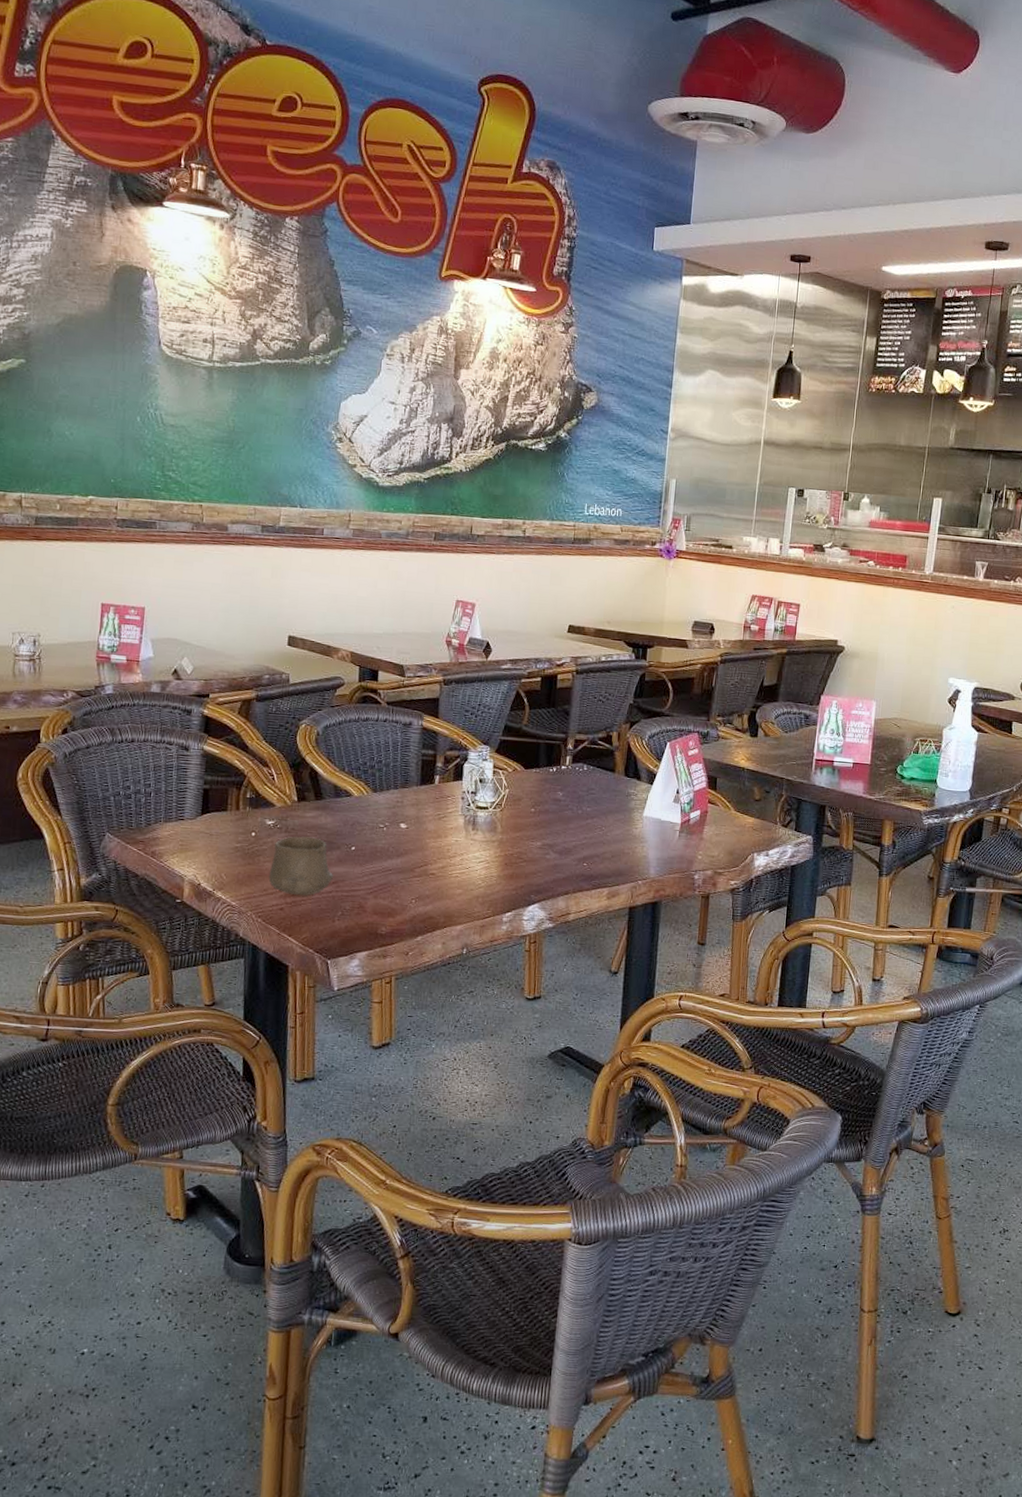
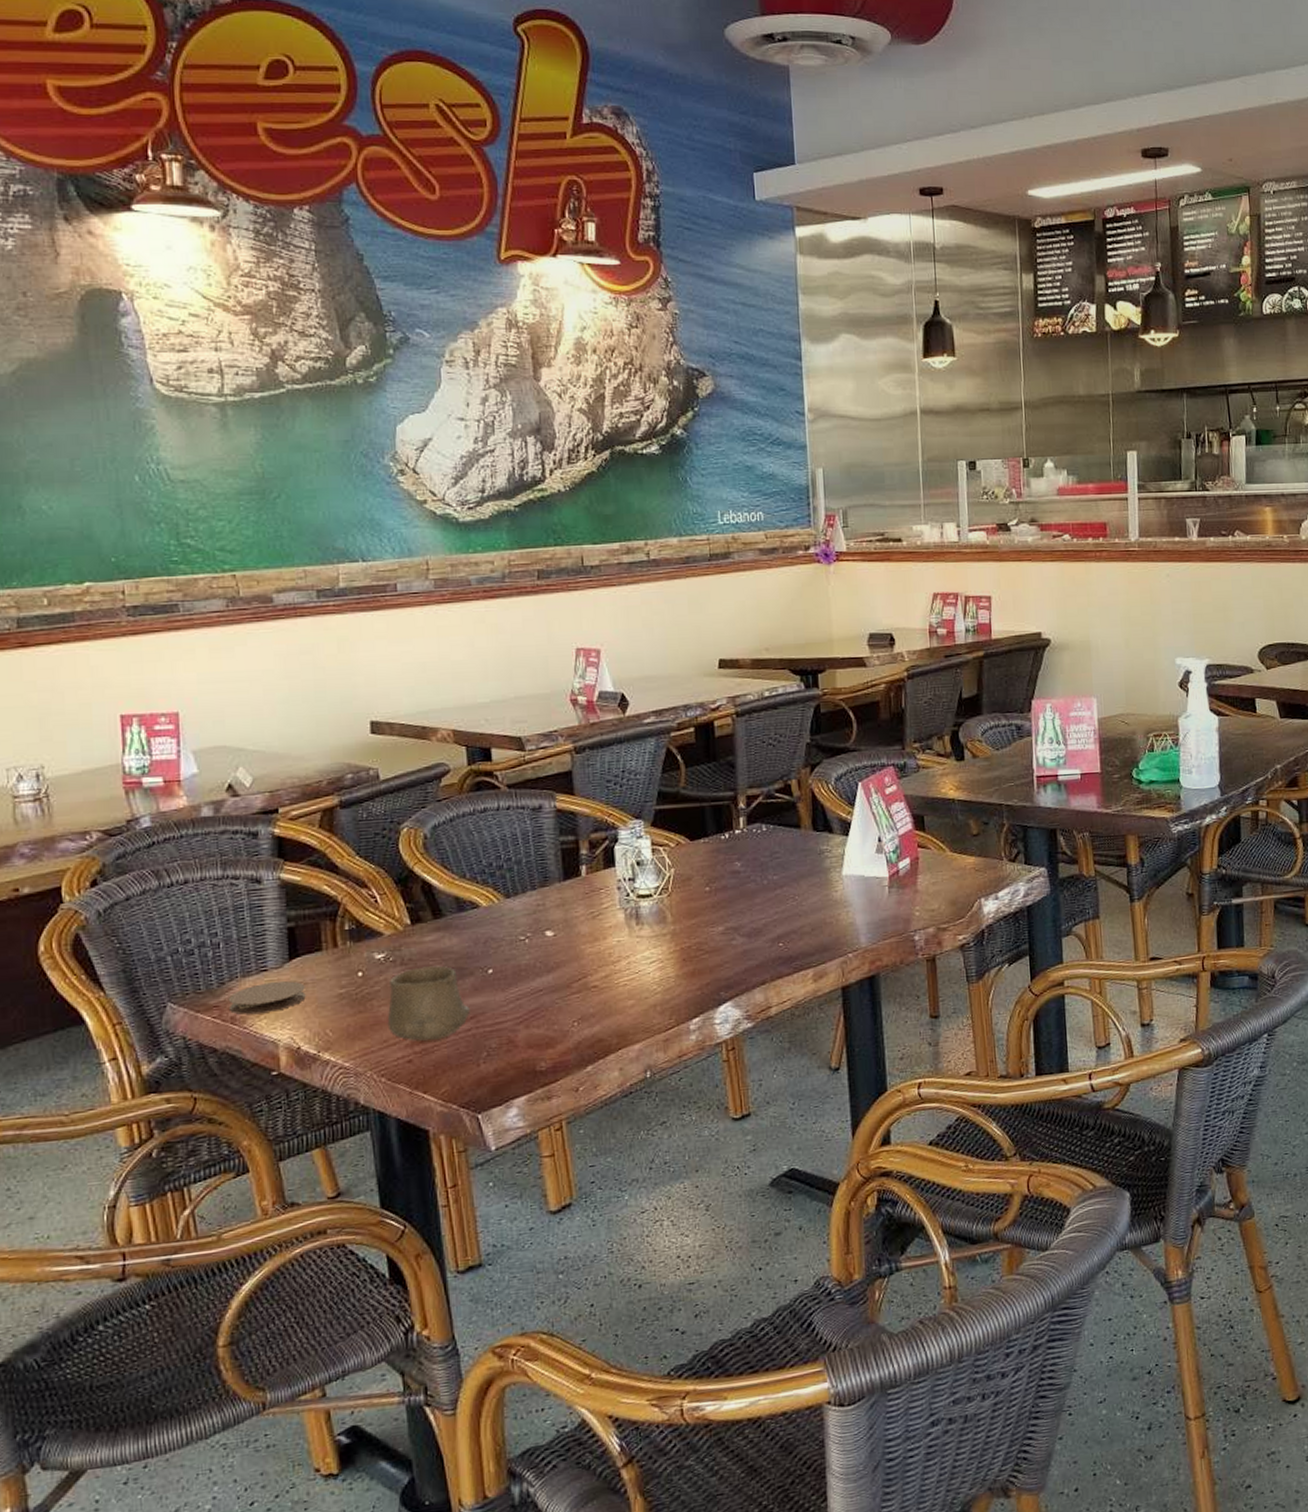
coaster: none [151,829,211,853] -> present [228,981,306,1015]

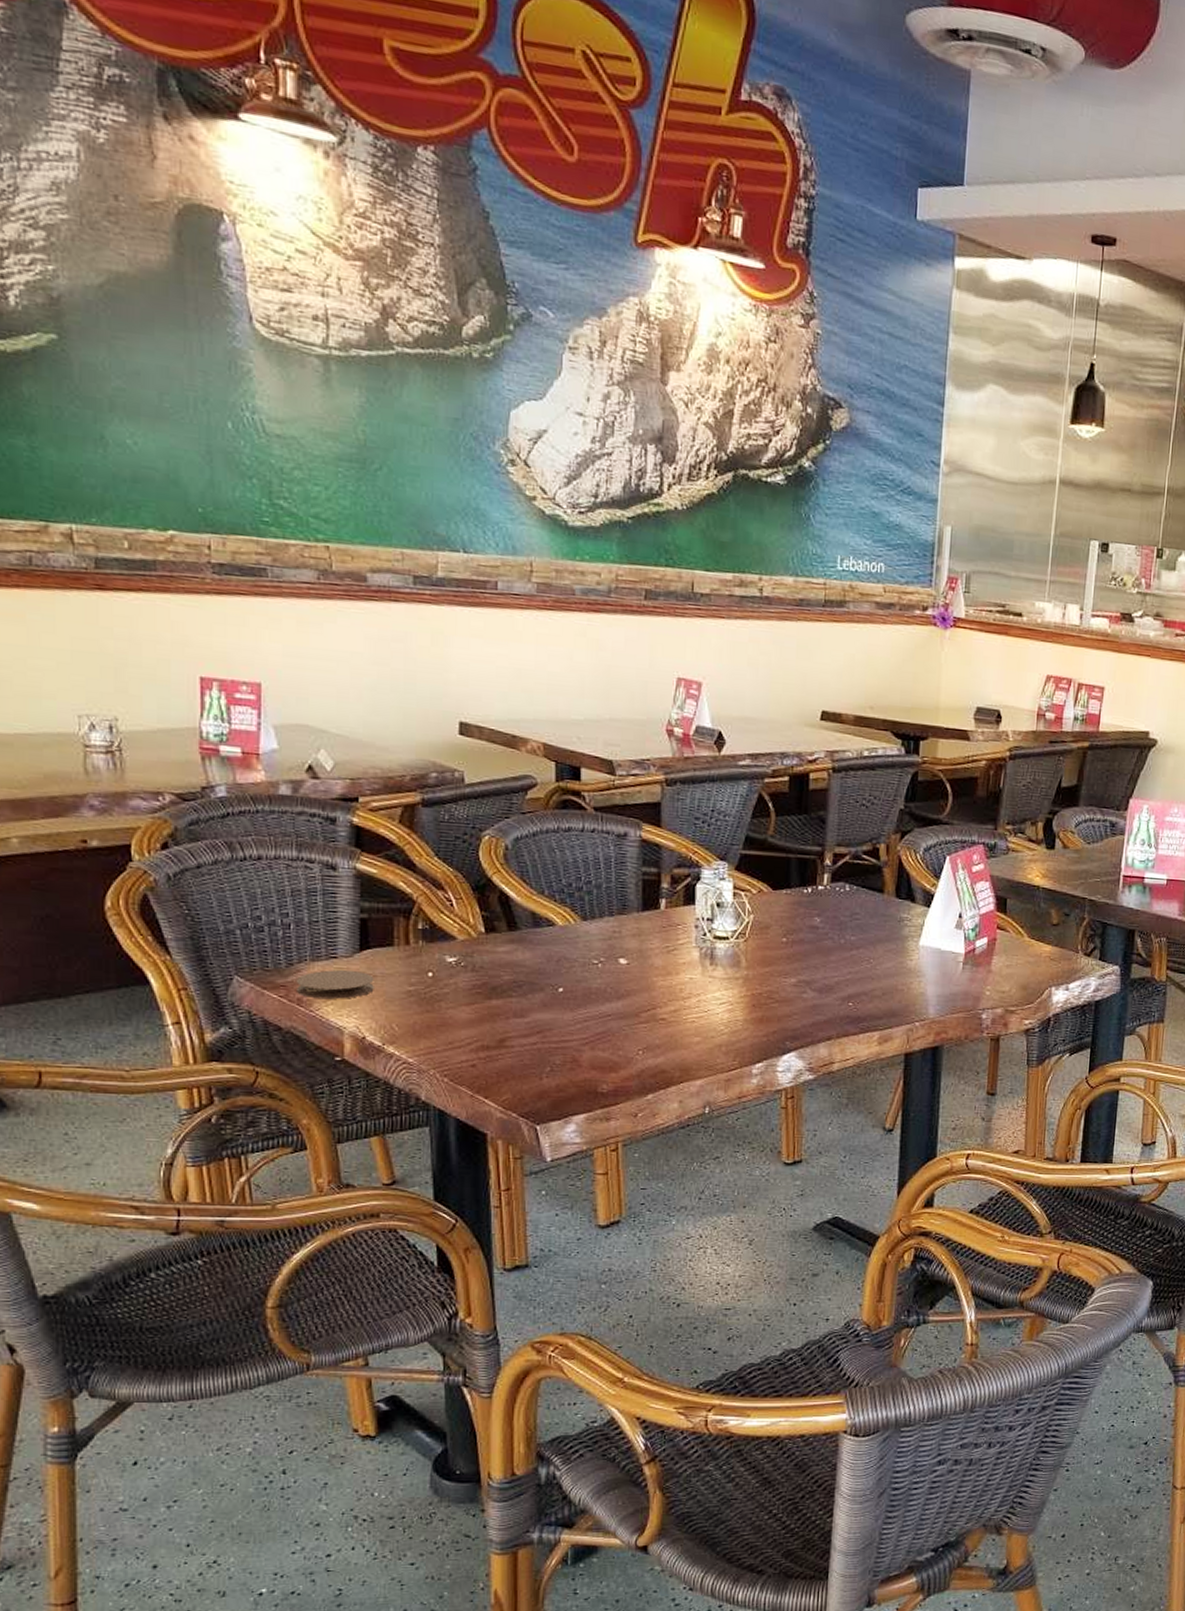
cup: present [387,965,470,1041] -> none [454,976,537,1049]

